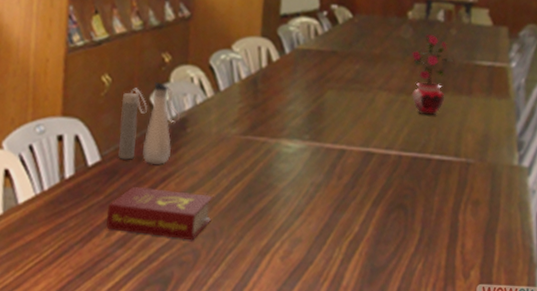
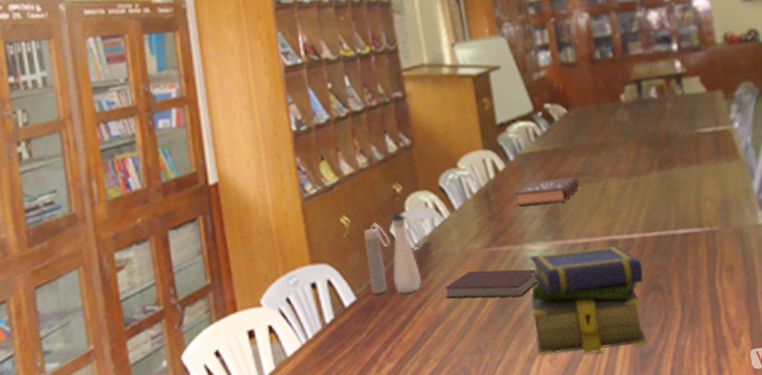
book: present [106,186,214,241] -> none [373,312,475,365]
notebook: none [192,155,288,190] -> present [445,269,538,299]
stack of books: none [271,152,392,259] -> present [530,246,648,356]
book: none [282,78,349,106] -> present [514,177,580,206]
potted plant: present [411,34,454,116] -> none [633,112,676,193]

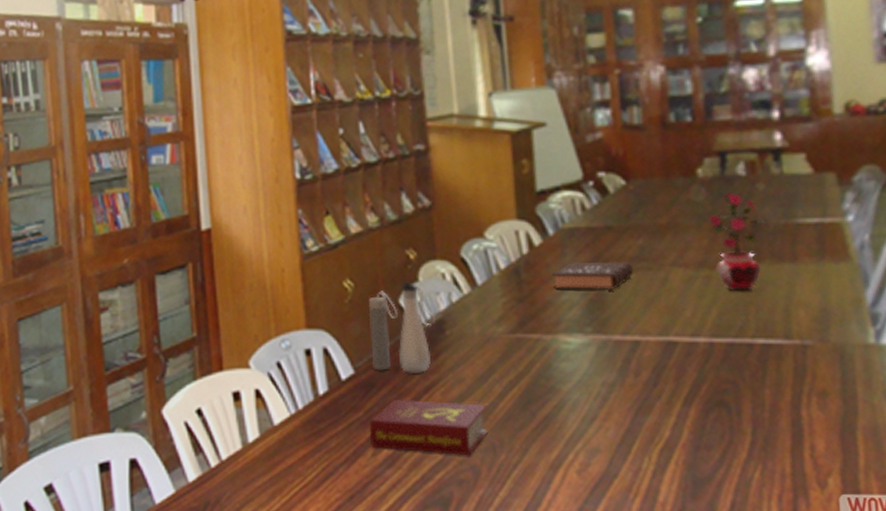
book: none [373,312,475,365] -> present [370,399,489,456]
notebook: present [445,269,538,299] -> none [458,358,571,395]
stack of books: present [530,246,648,356] -> none [560,347,706,471]
potted plant: none [633,112,676,193] -> present [709,192,767,292]

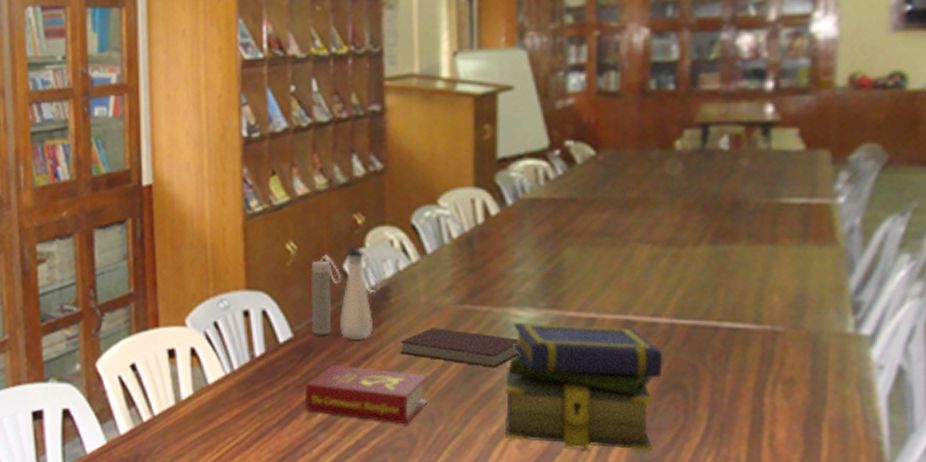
notebook: none [458,358,571,395] -> present [400,328,519,368]
book: present [551,261,634,291] -> none [506,234,596,266]
stack of books: none [560,347,706,471] -> present [504,322,663,451]
potted plant: present [709,192,767,292] -> none [683,167,747,273]

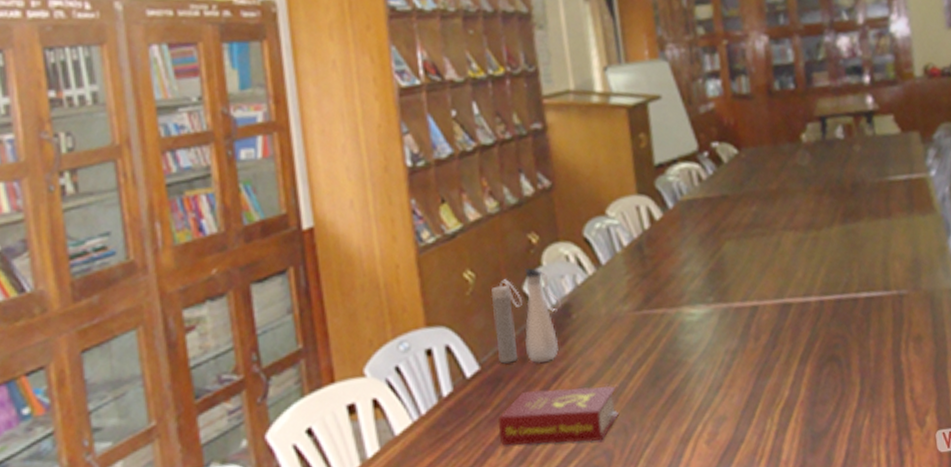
notebook: present [400,328,519,368] -> none [587,335,697,370]
stack of books: present [504,322,663,451] -> none [687,310,821,437]

